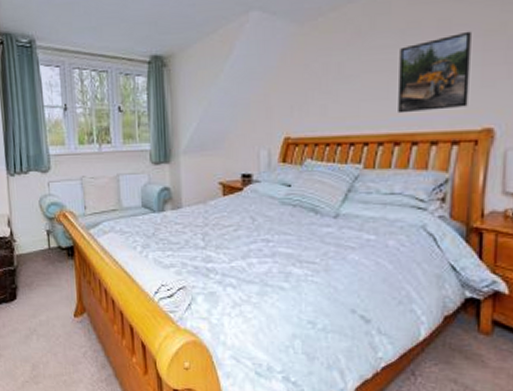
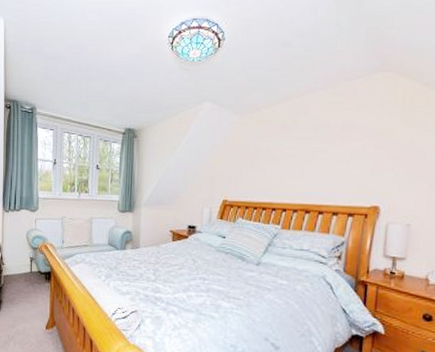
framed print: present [398,31,471,114] -> none [310,132,367,190]

